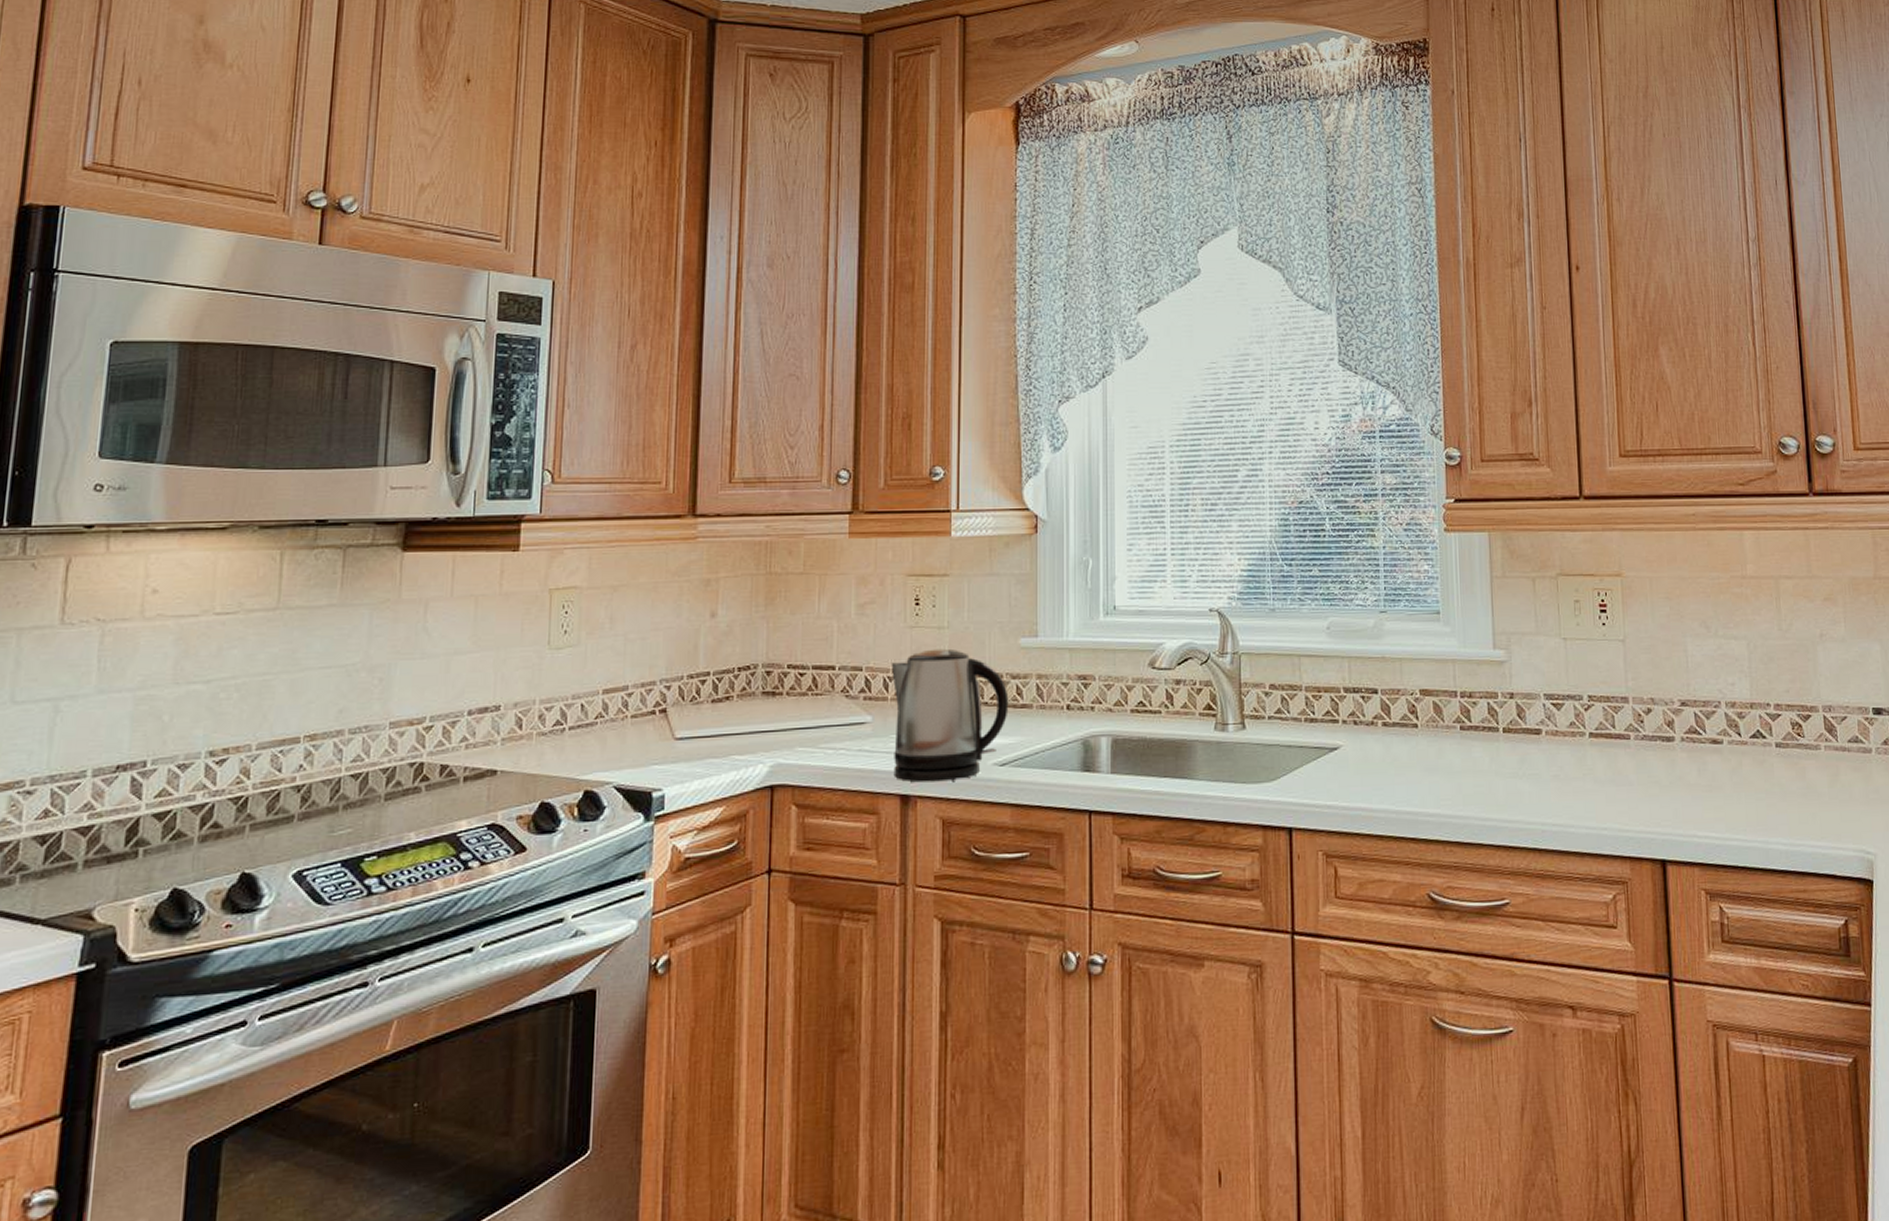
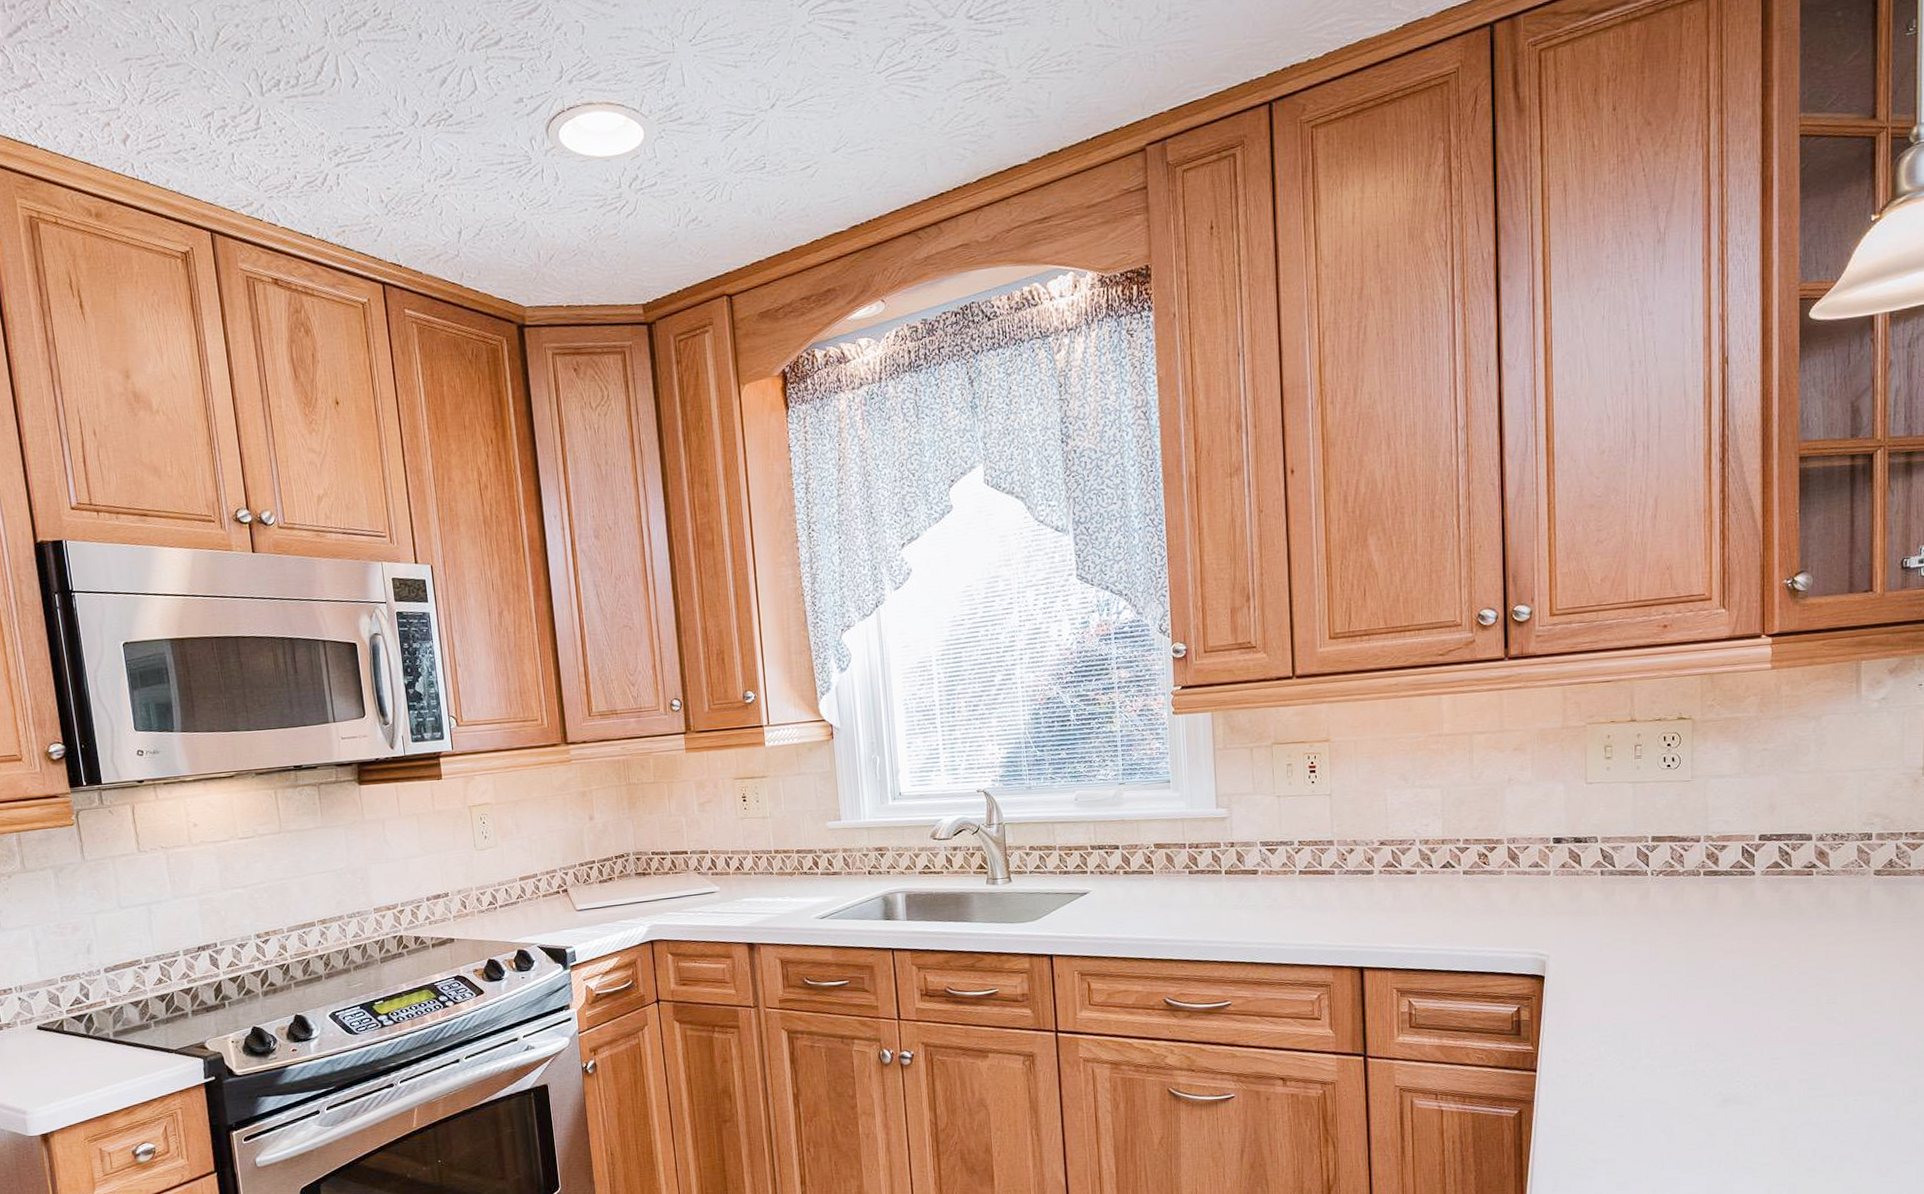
kettle: present [891,648,1009,783] -> none [729,833,823,934]

